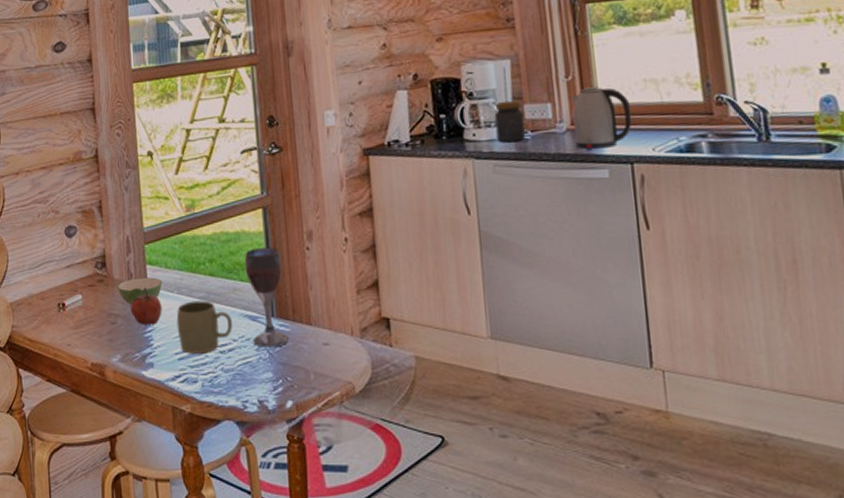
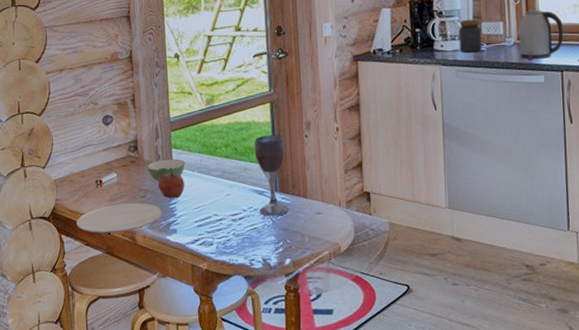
plate: none [35,330,136,367] -> present [76,202,162,234]
mug: present [176,300,234,354] -> none [196,178,244,222]

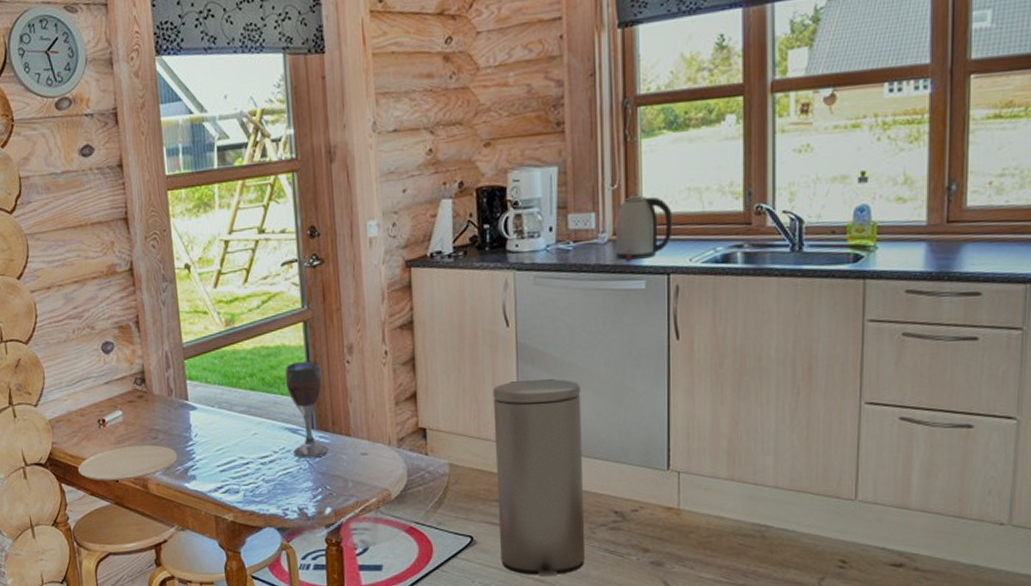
bowl: present [146,159,186,182] -> none [157,392,204,420]
fruit: present [155,167,185,199] -> none [167,402,203,440]
pedal bin: none [424,153,504,322] -> present [492,379,586,578]
jar: present [458,18,482,53] -> none [538,209,568,254]

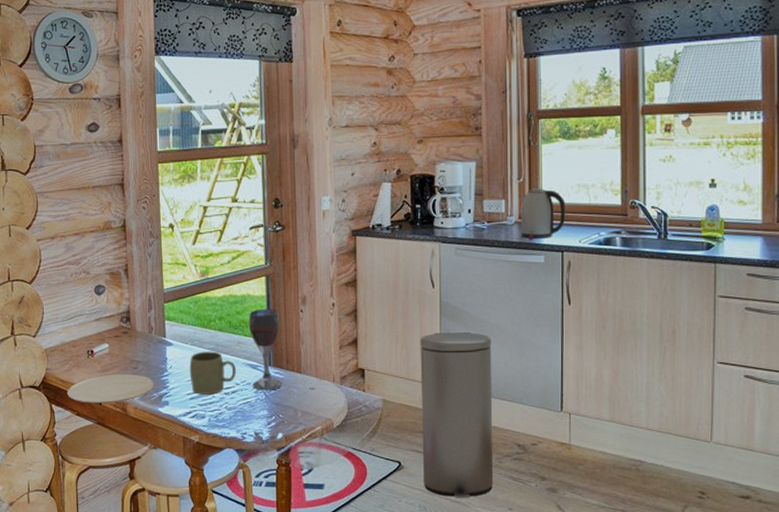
mug: none [217,414,274,466] -> present [189,351,237,395]

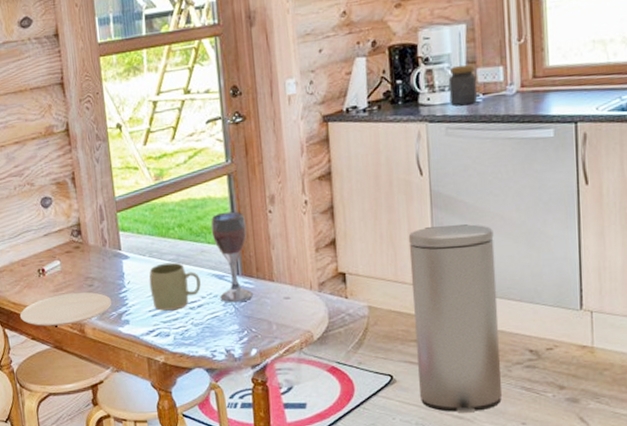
jar: none [459,196,483,231] -> present [448,64,478,106]
kettle: present [520,187,566,240] -> none [522,48,579,111]

